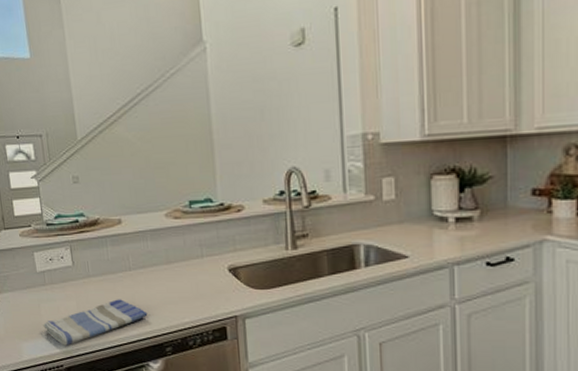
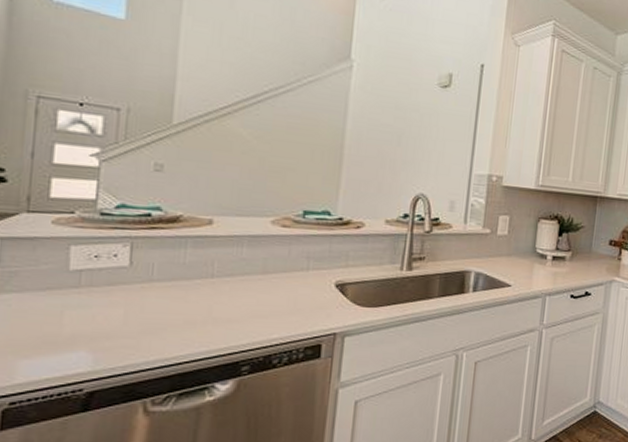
dish towel: present [42,299,148,346] -> none [60,309,226,364]

